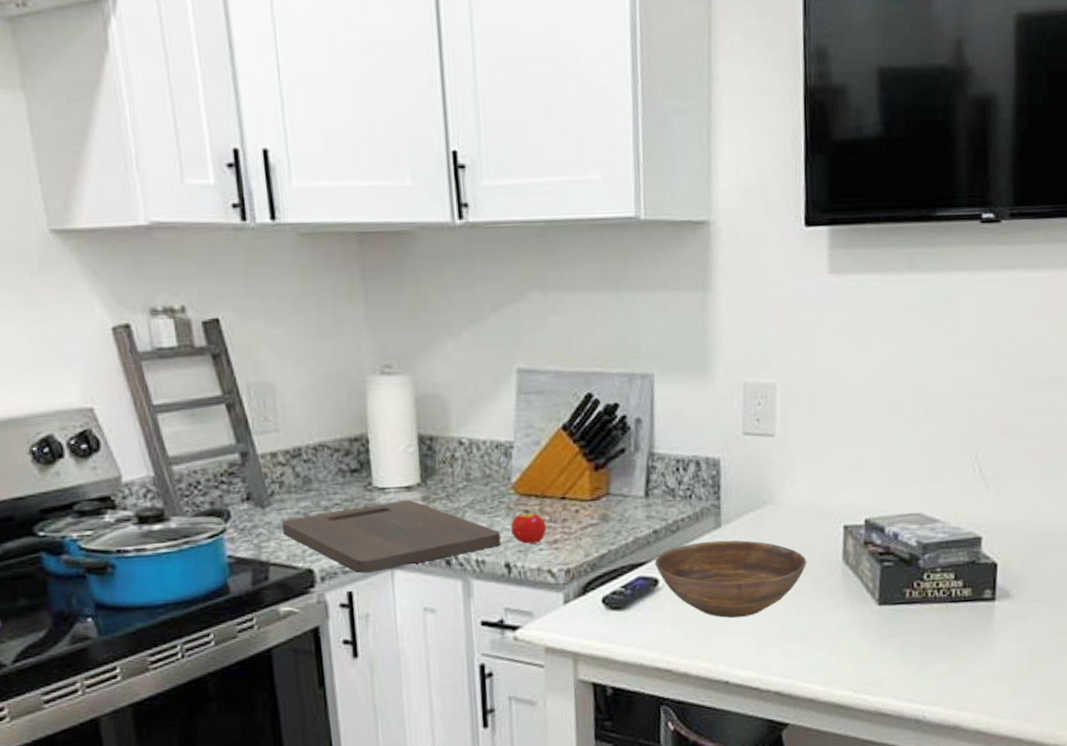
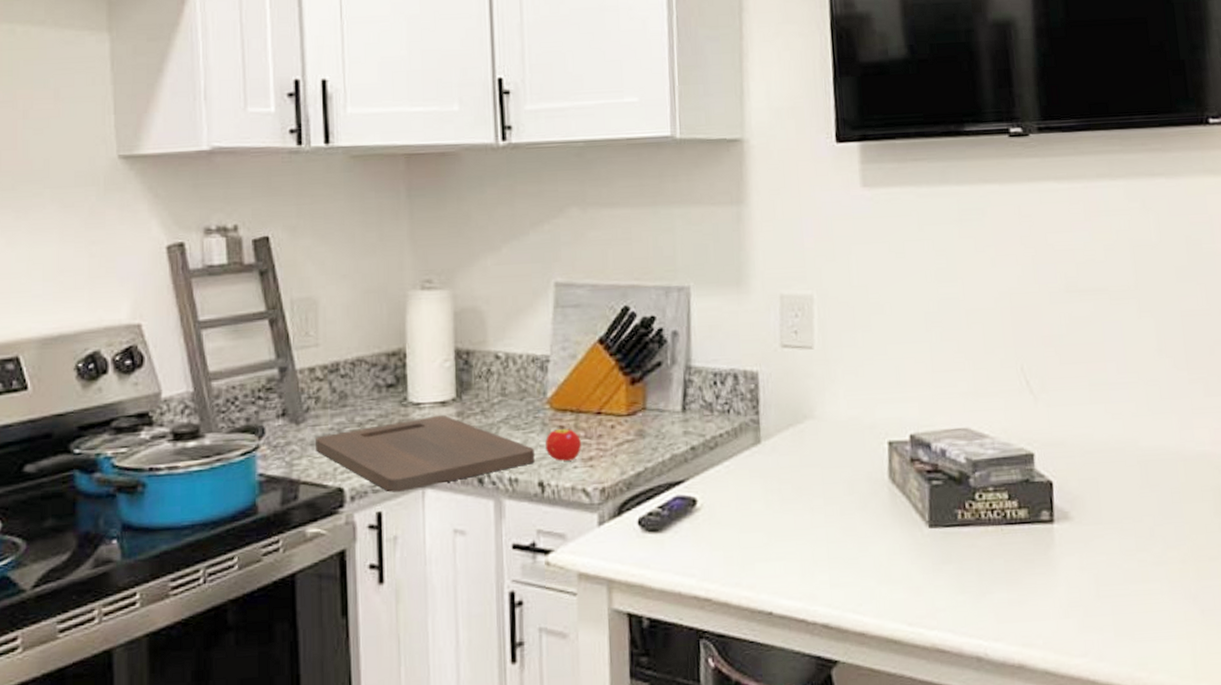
bowl: present [654,540,807,618] -> none [692,457,852,541]

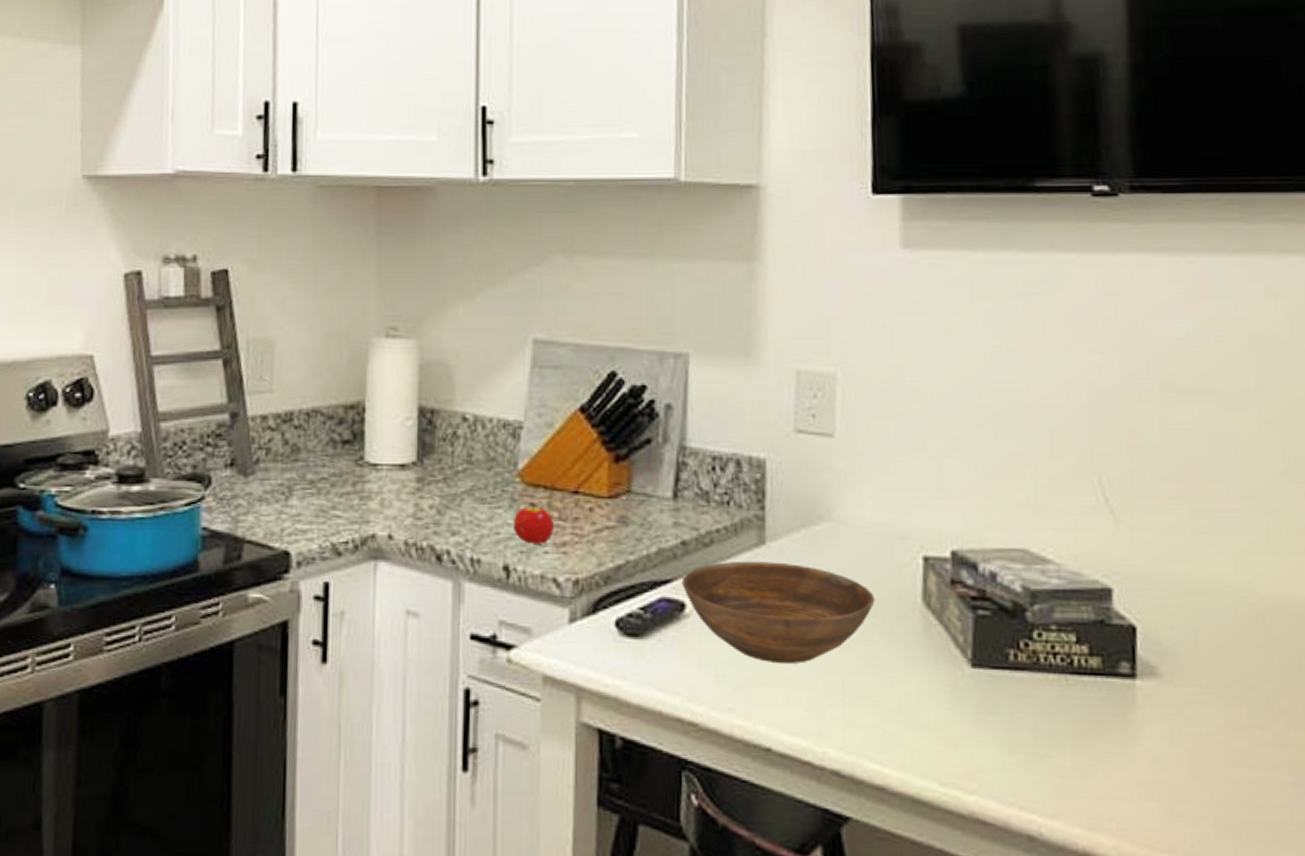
cutting board: present [314,415,535,493] -> none [262,480,501,563]
bowl: none [692,457,852,541] -> present [681,561,875,663]

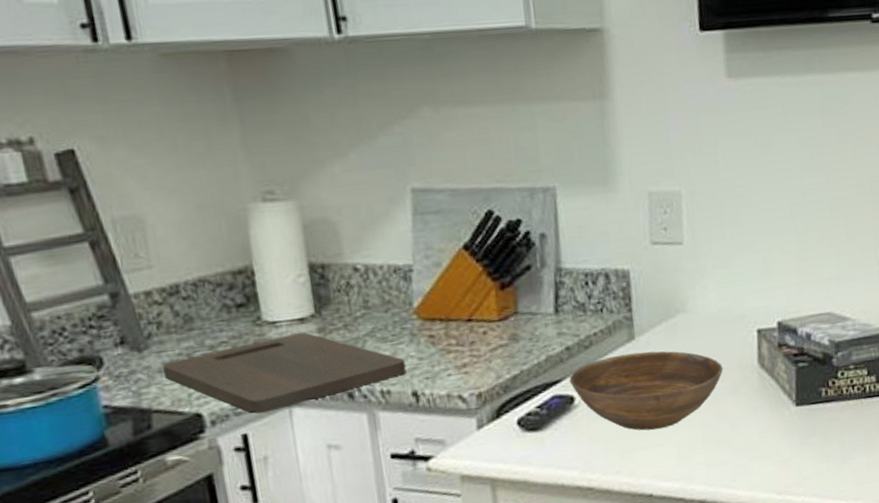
cutting board: none [262,480,501,563] -> present [161,332,406,415]
fruit: present [514,504,554,544] -> none [416,336,454,370]

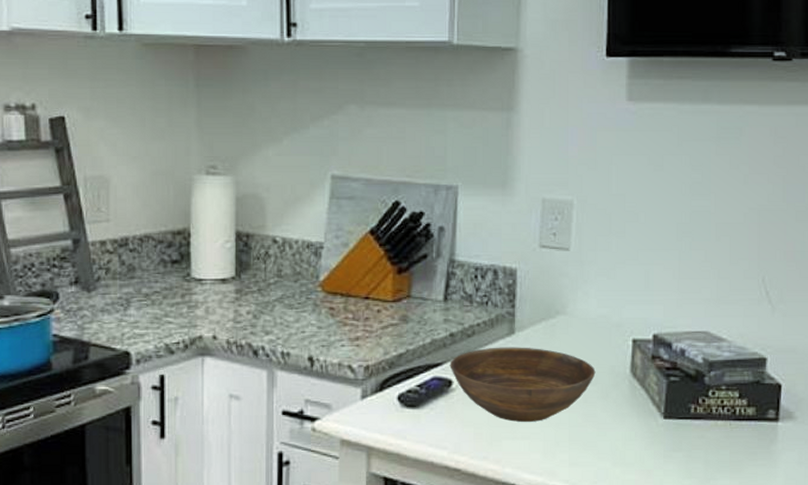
cutting board: present [161,332,406,415] -> none [104,292,306,359]

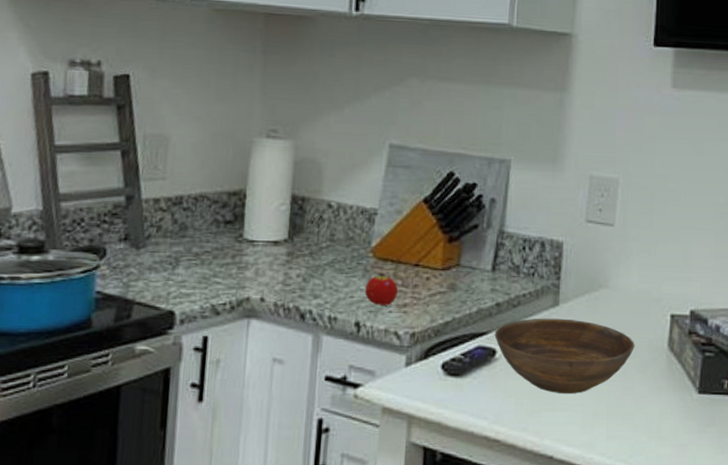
fruit: none [316,308,349,339] -> present [365,274,398,305]

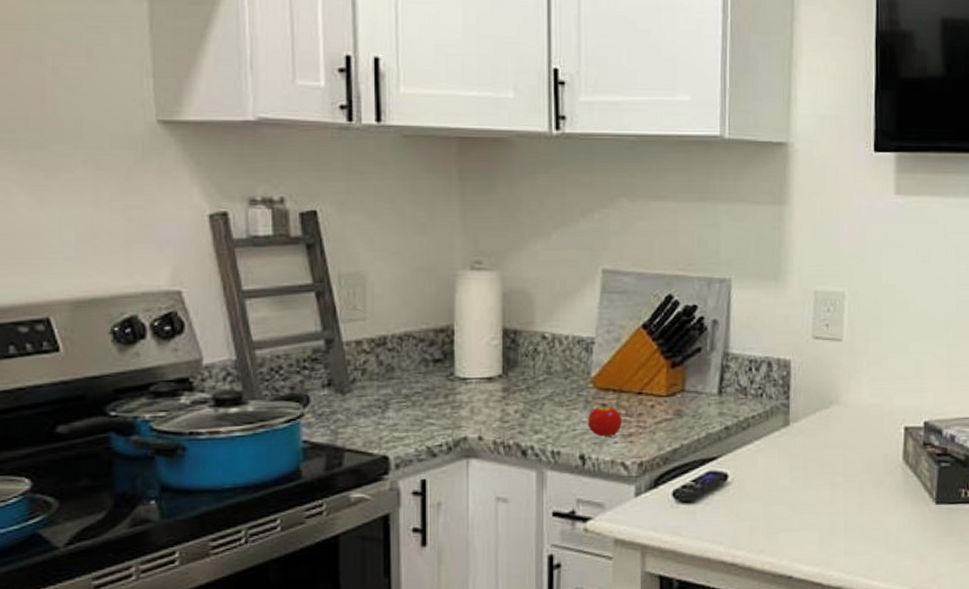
bowl: present [494,318,635,394] -> none [725,438,870,513]

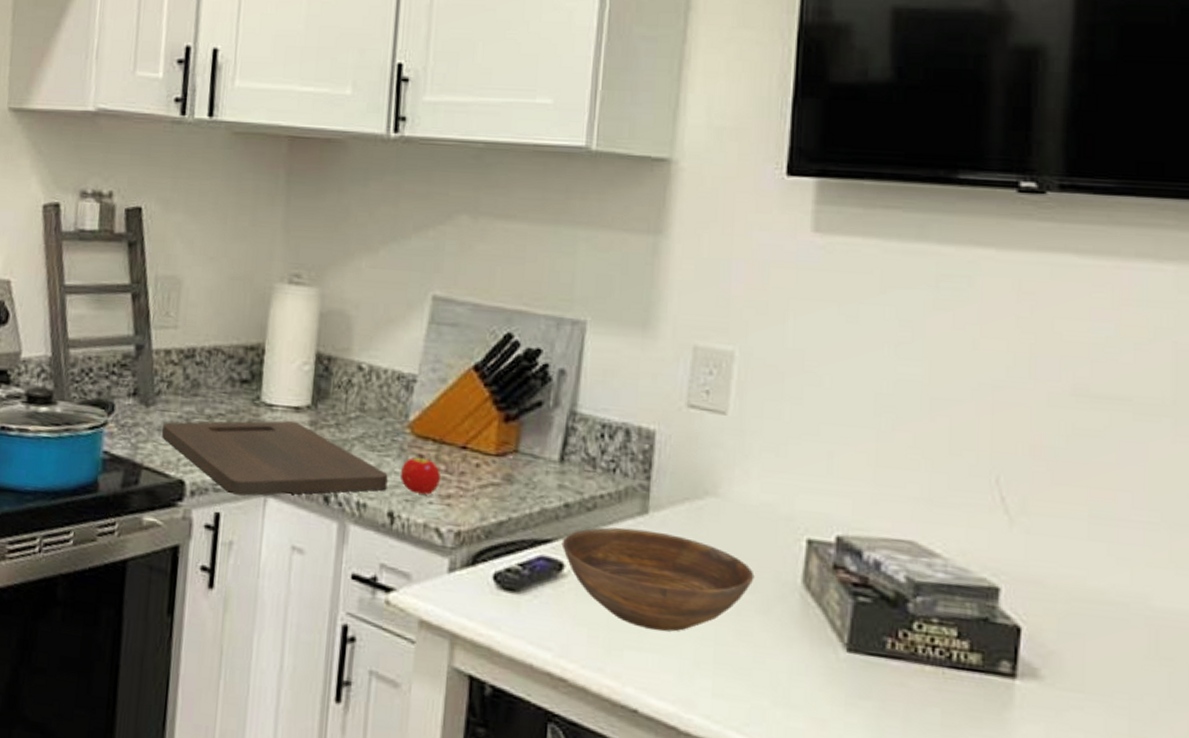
cutting board: none [360,391,577,462] -> present [161,420,388,497]
bowl: none [725,438,870,513] -> present [561,527,755,632]

